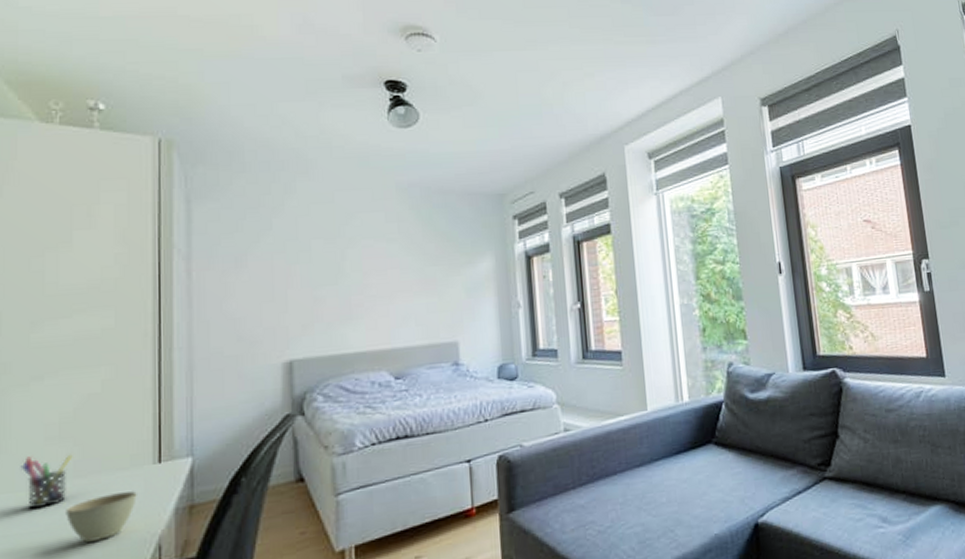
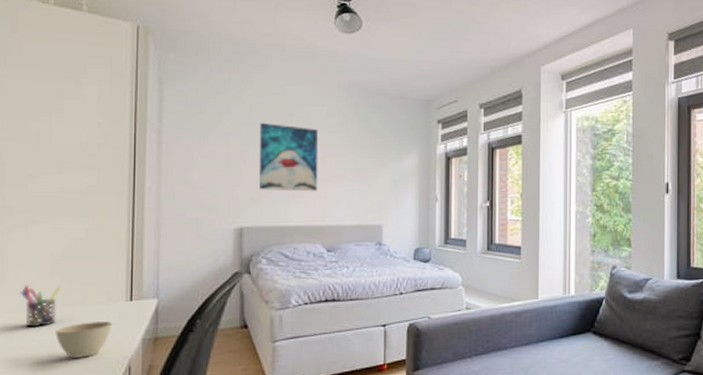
wall art: none [308,236,380,315] -> present [260,123,319,192]

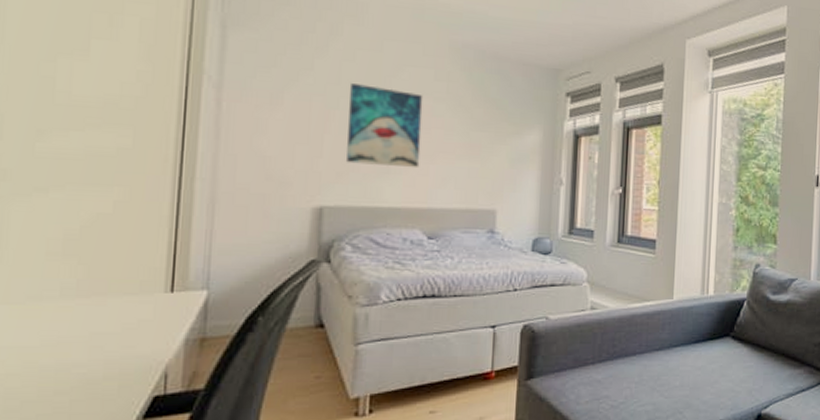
pen holder: present [20,285,62,328] -> none [17,269,77,324]
cup: present [55,322,112,358] -> none [65,317,145,362]

